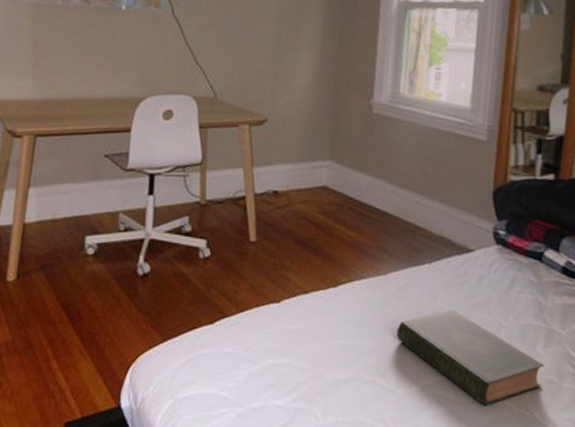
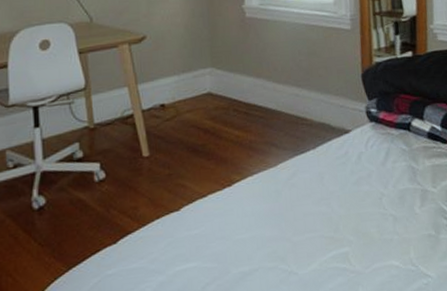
book: present [396,310,544,406] -> none [291,188,423,270]

